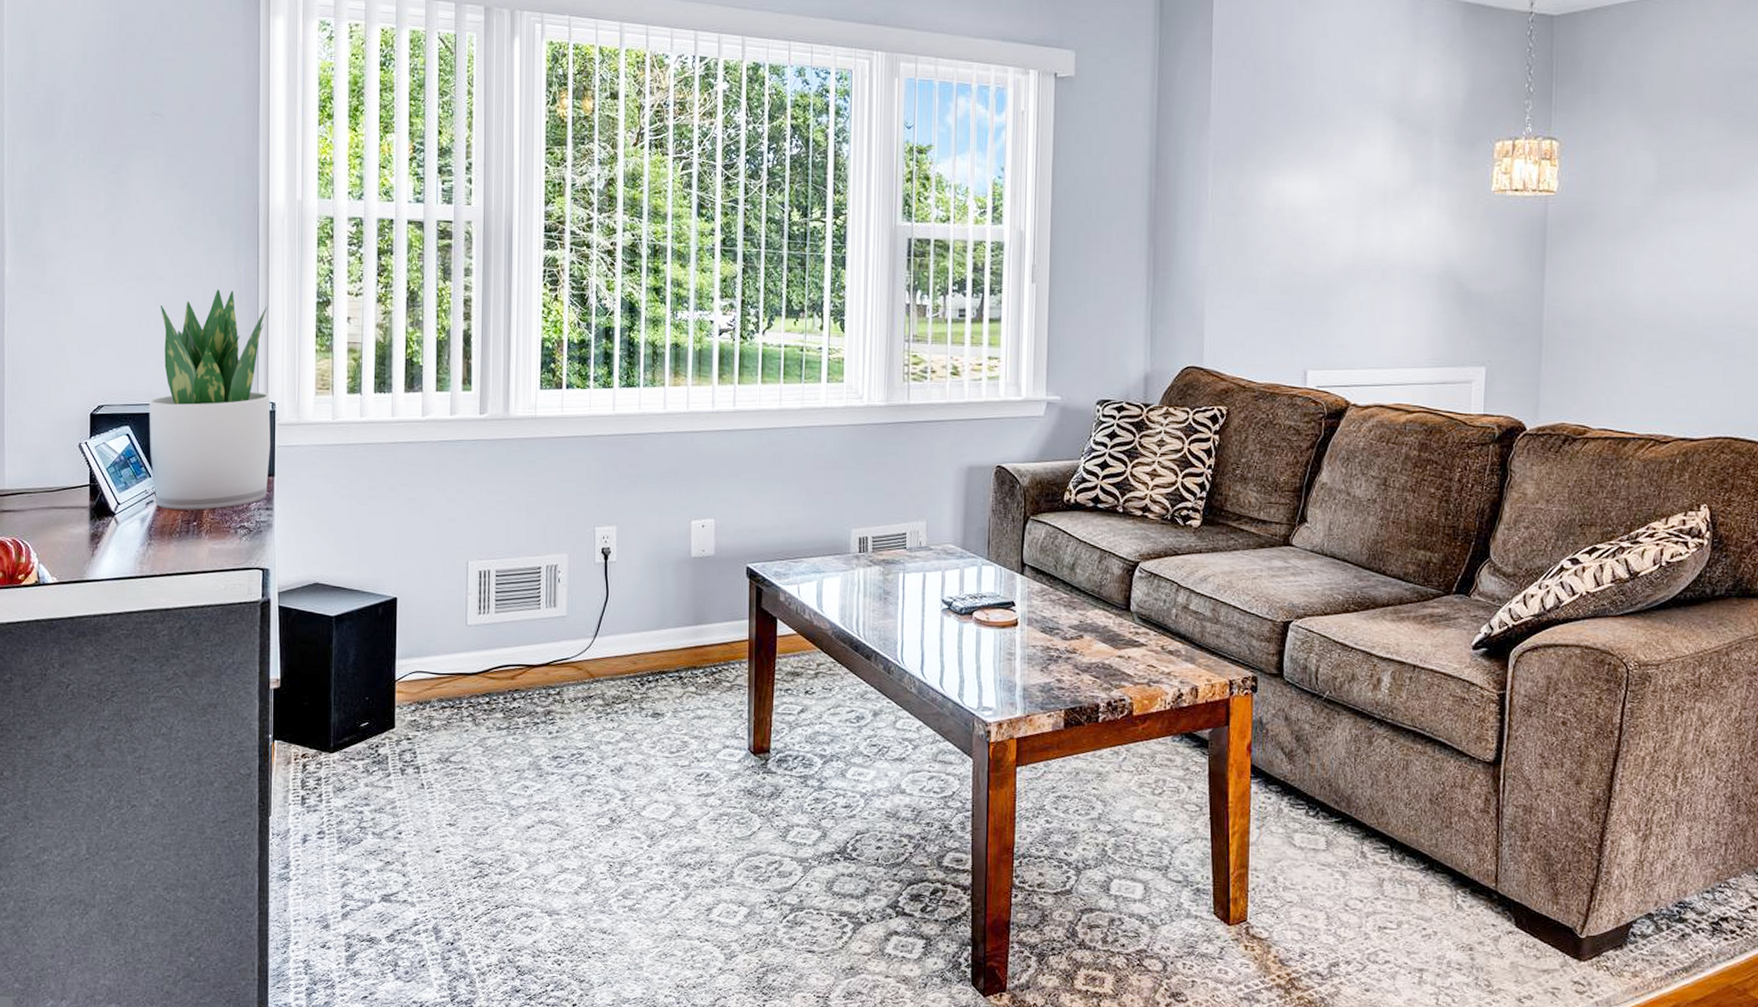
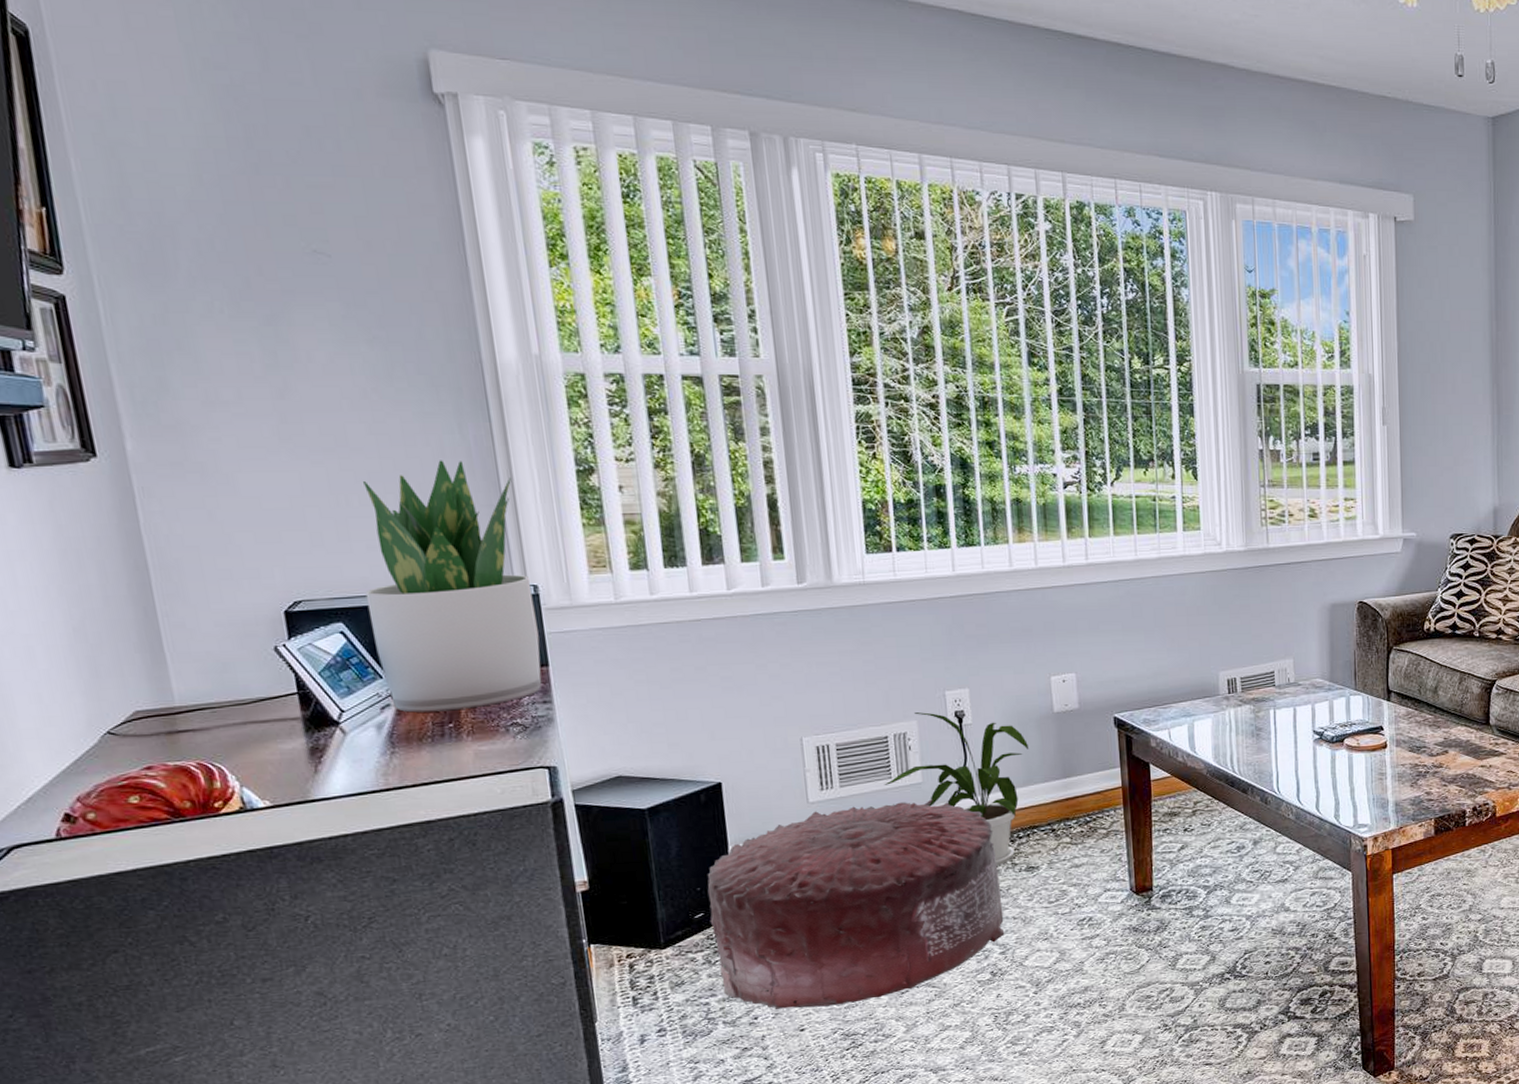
pouf: none [373,633,627,831] -> present [707,799,1005,1009]
house plant: none [533,546,665,709] -> present [884,712,1028,866]

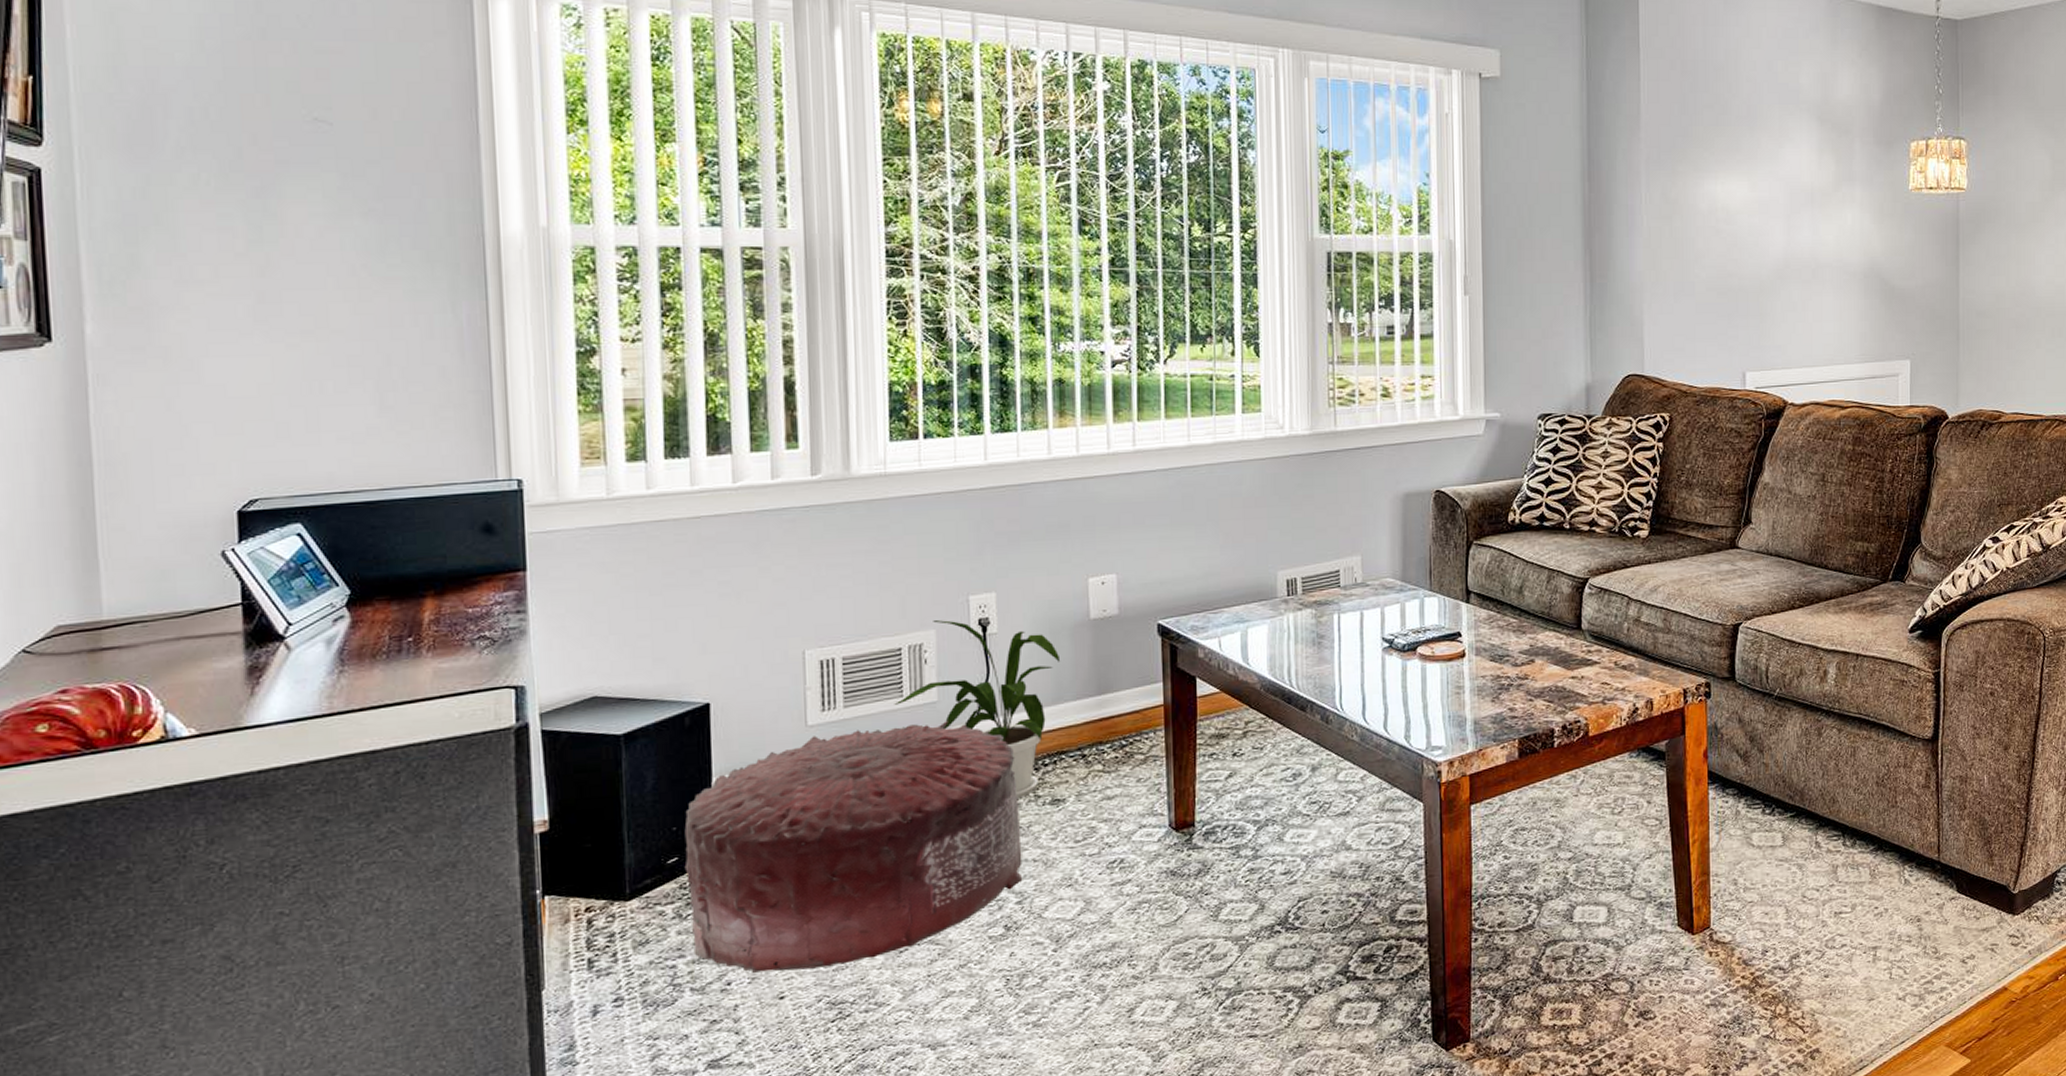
planter: present [363,460,542,713] -> none [330,342,519,625]

